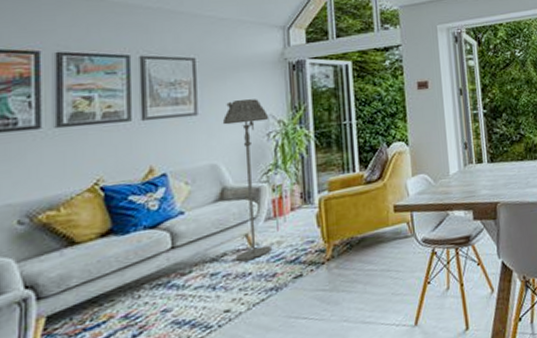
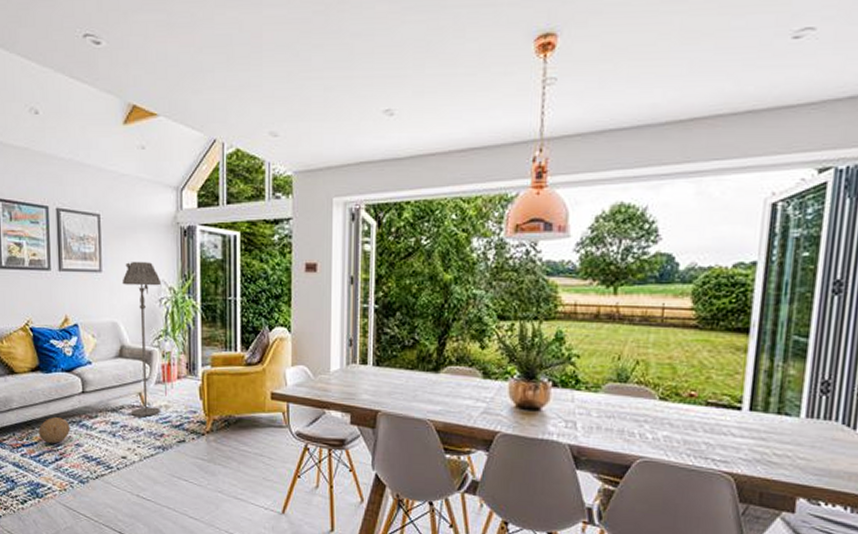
decorative ball: none [109,283,155,319] -> present [38,417,71,444]

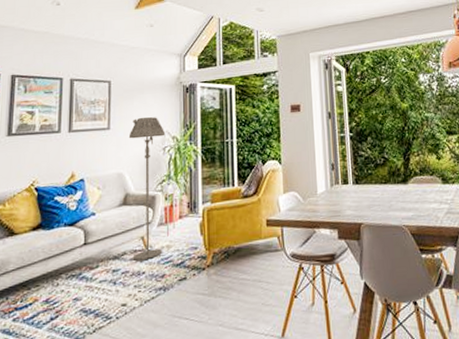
decorative ball: present [38,417,71,444] -> none [34,273,69,303]

